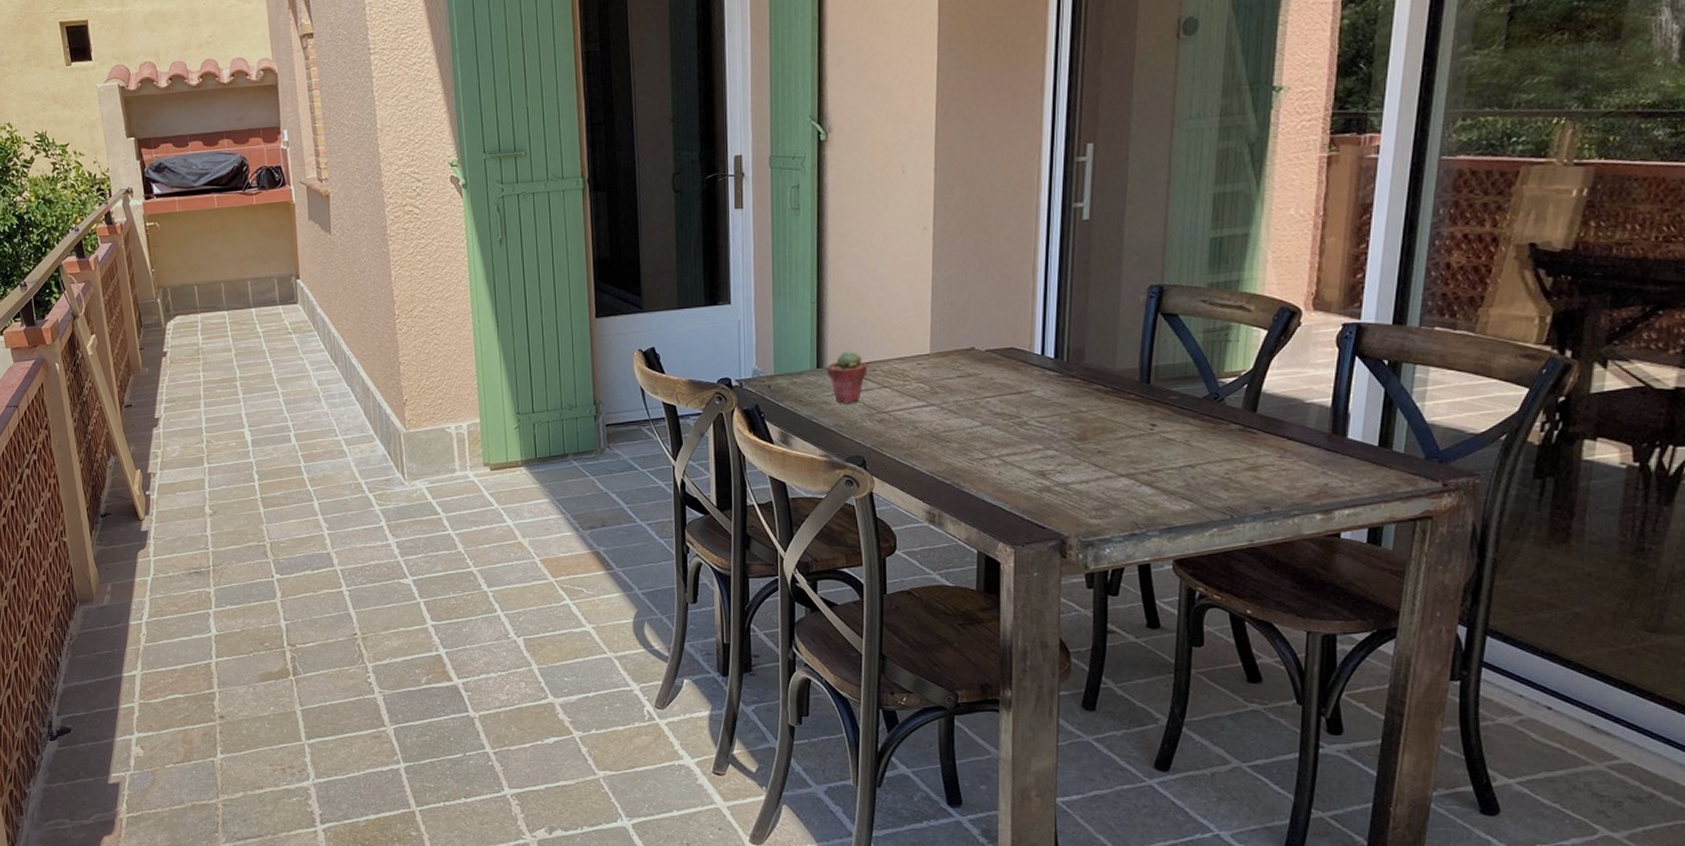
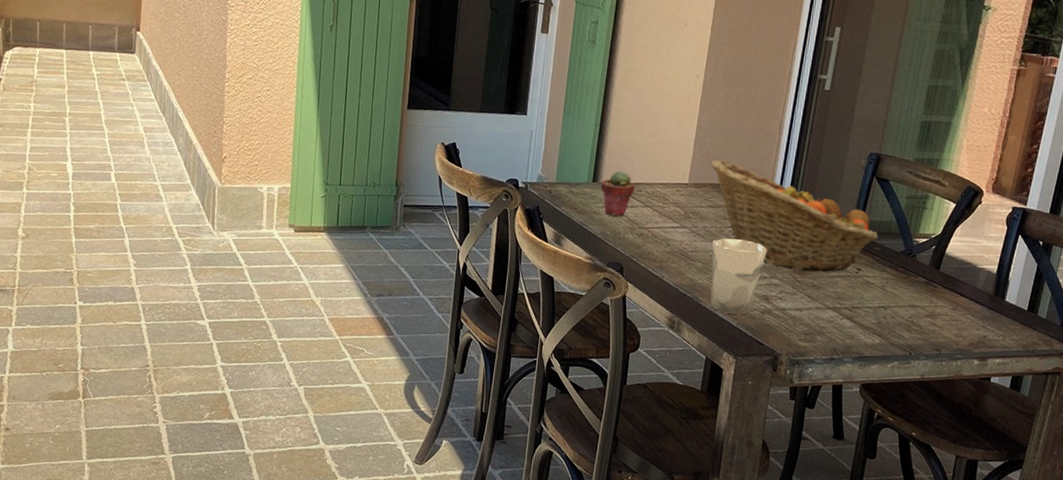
fruit basket: none [955,321,1173,437] -> present [711,160,878,272]
drinking glass: none [968,409,1036,497] -> present [710,238,767,315]

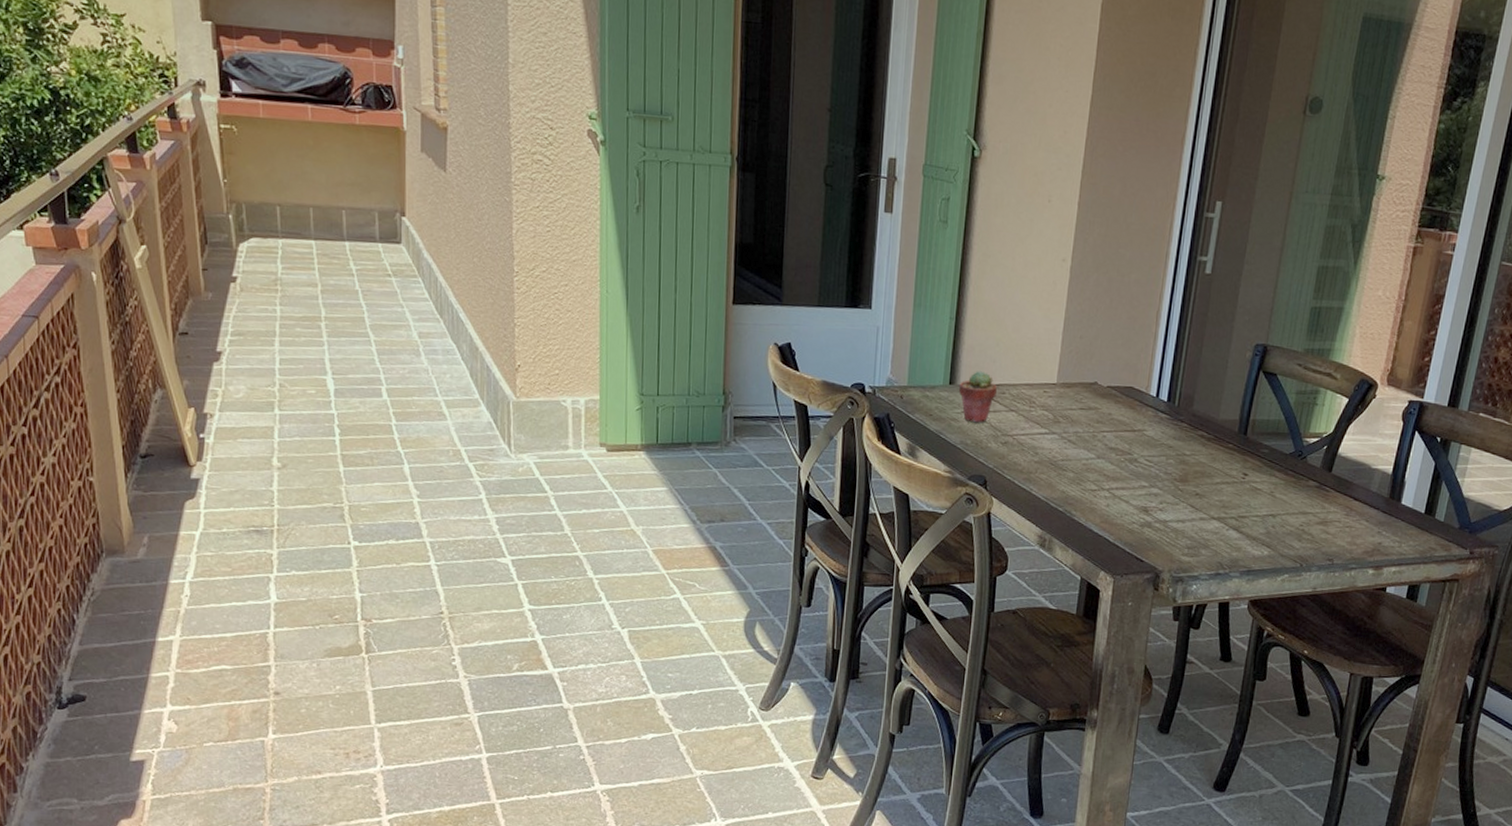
drinking glass: present [710,238,767,315] -> none [1084,444,1145,529]
fruit basket: present [711,160,878,272] -> none [1082,355,1266,479]

